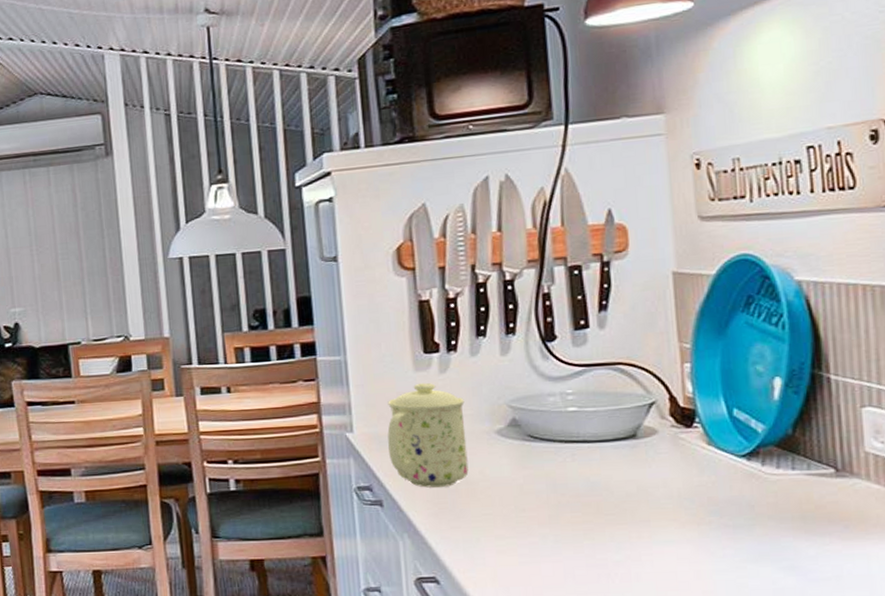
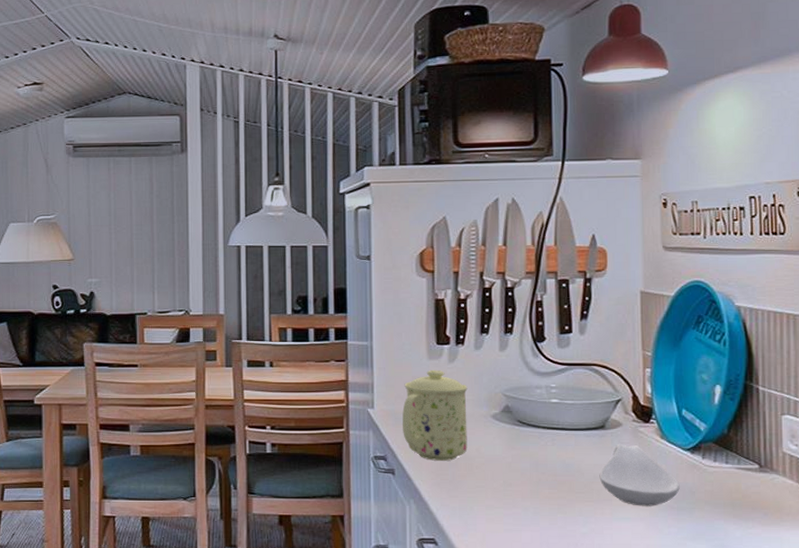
spoon rest: none [632,455,735,526] -> present [599,444,680,506]

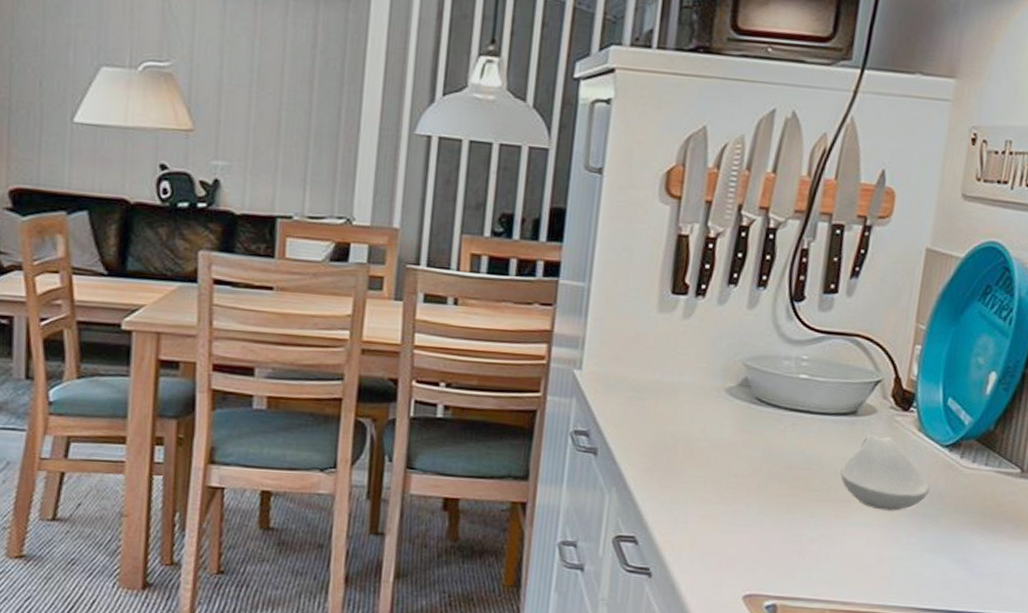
mug: present [402,369,468,461] -> none [613,325,702,442]

